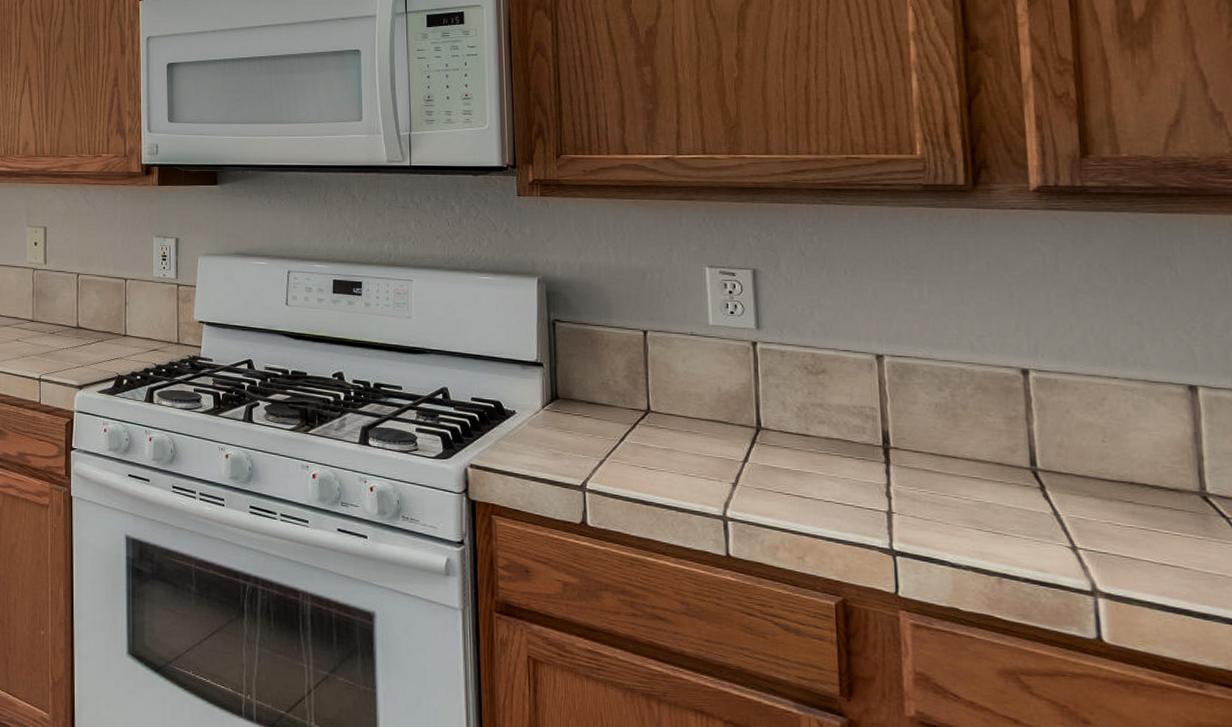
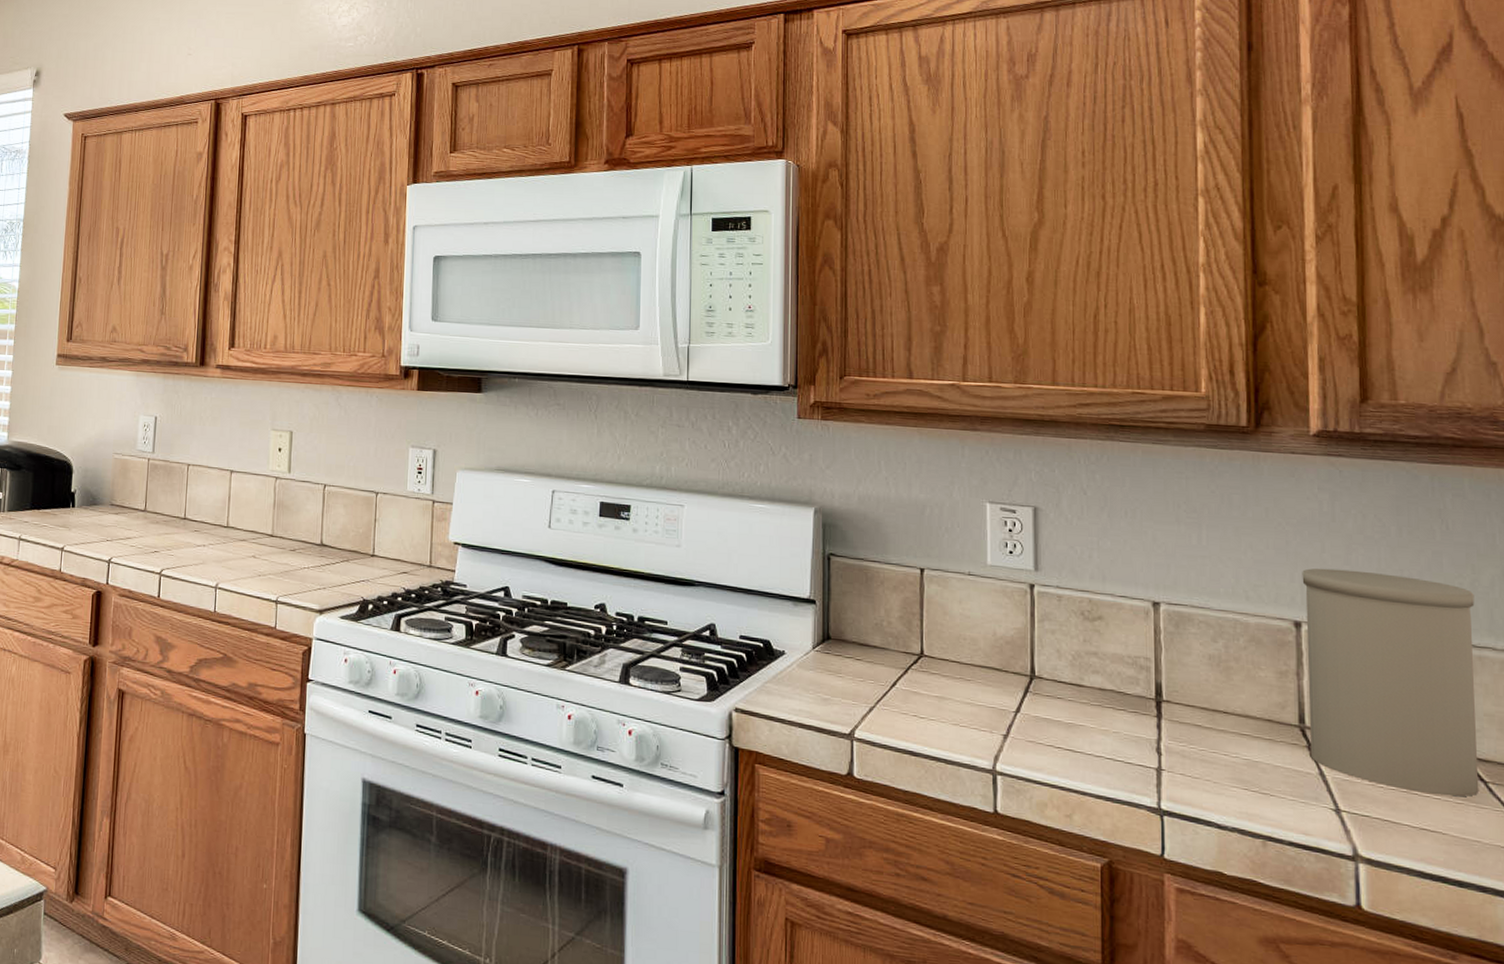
canister: none [1027,317,1222,533] -> present [1302,568,1480,797]

